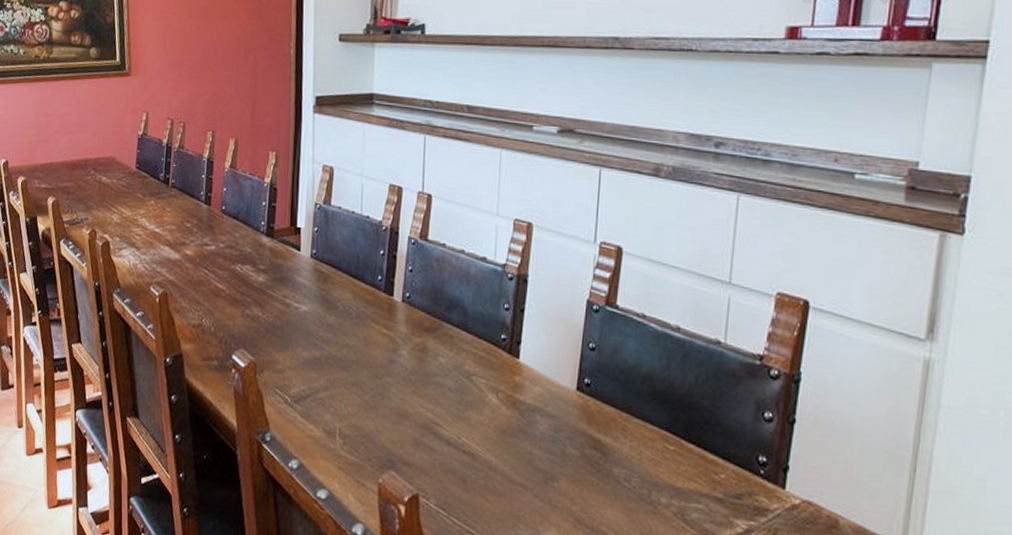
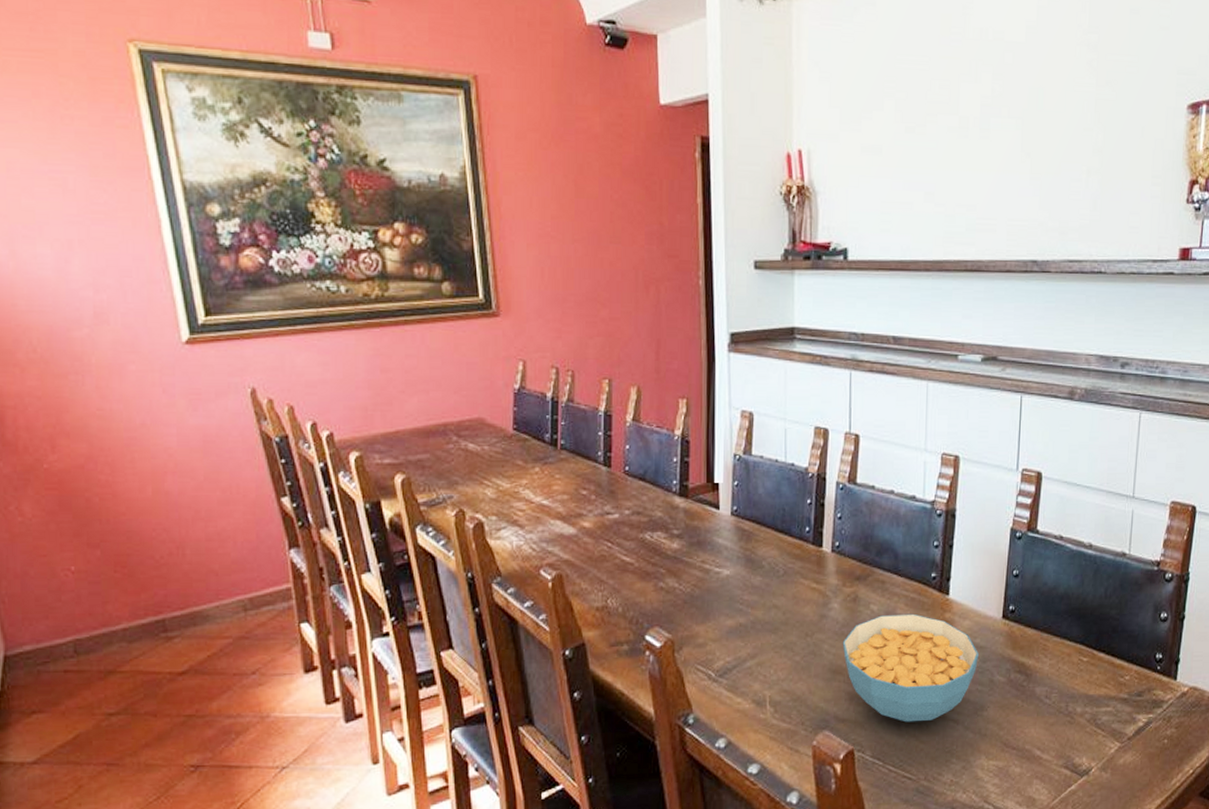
cereal bowl: none [410,368,550,481] -> present [842,613,978,722]

